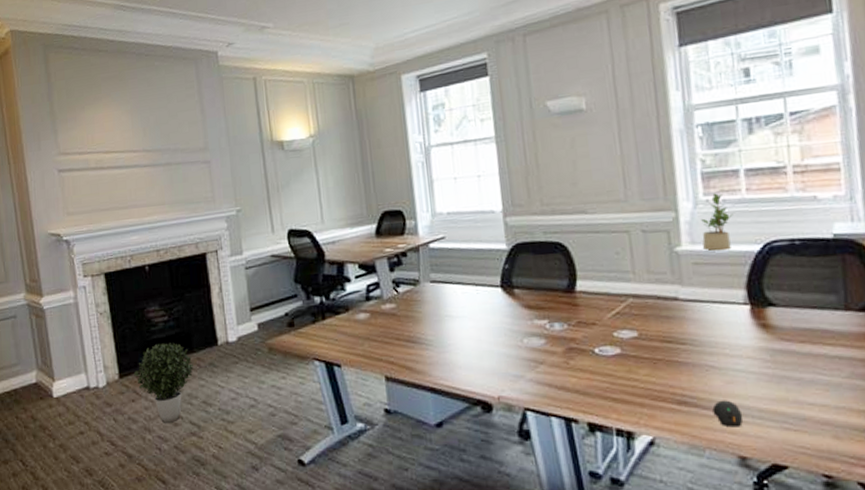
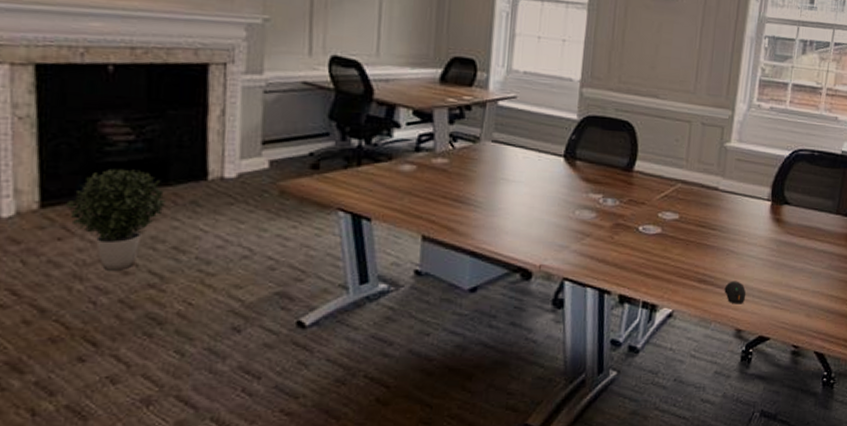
potted plant: present [701,193,733,252] -> none [747,100,776,152]

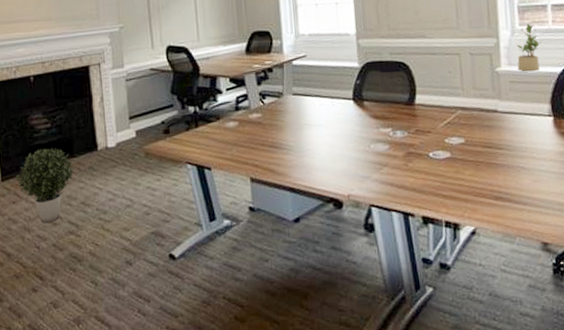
computer mouse: present [724,281,746,304] -> none [522,195,546,218]
potted plant: none [747,100,776,152] -> present [517,24,542,72]

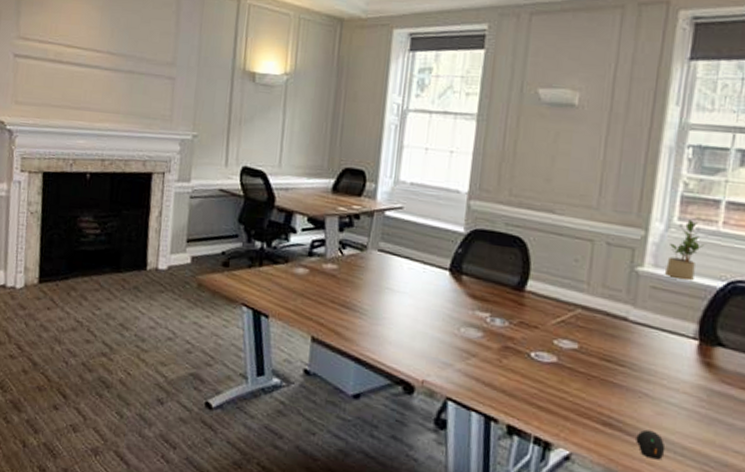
potted plant: present [15,148,74,223] -> none [54,255,118,339]
computer mouse: none [522,195,546,218] -> present [636,429,666,460]

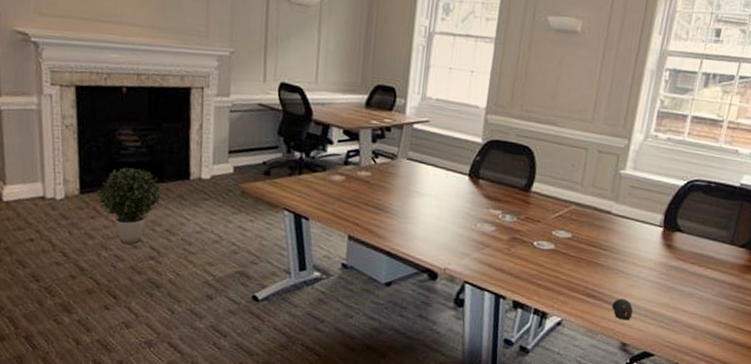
potted plant: none [54,255,118,339] -> present [96,167,161,245]
potted plant: present [665,219,704,281] -> none [642,131,672,181]

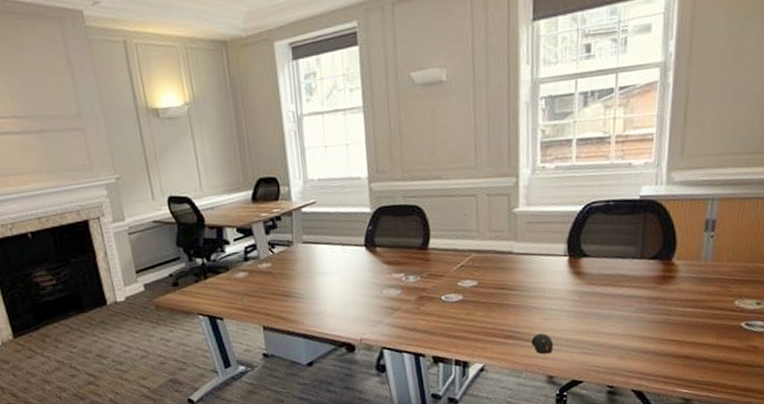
potted plant: present [96,167,161,245] -> none [27,304,86,375]

